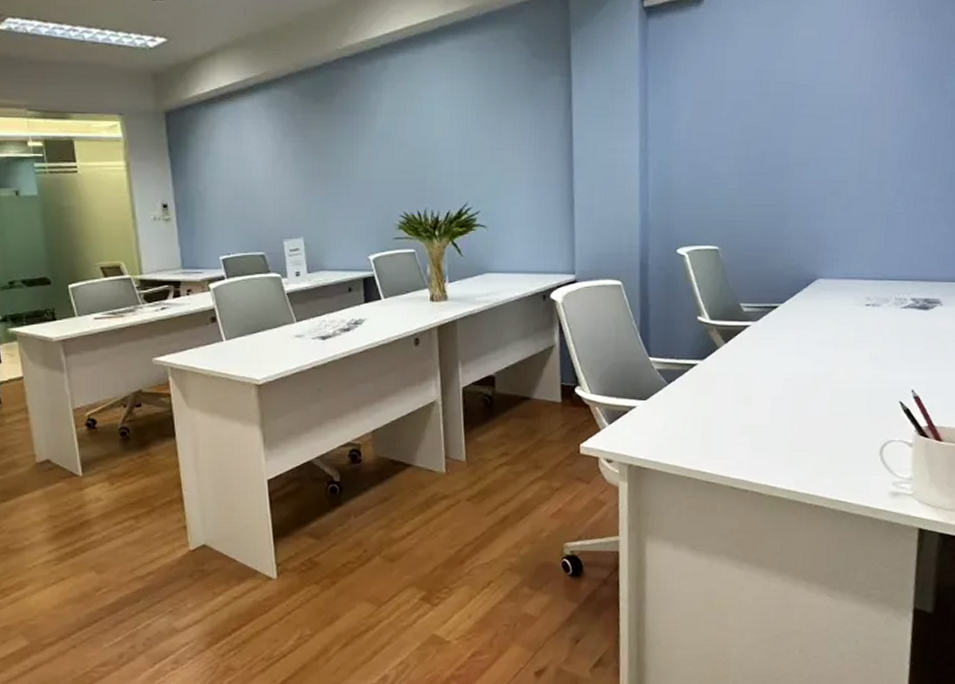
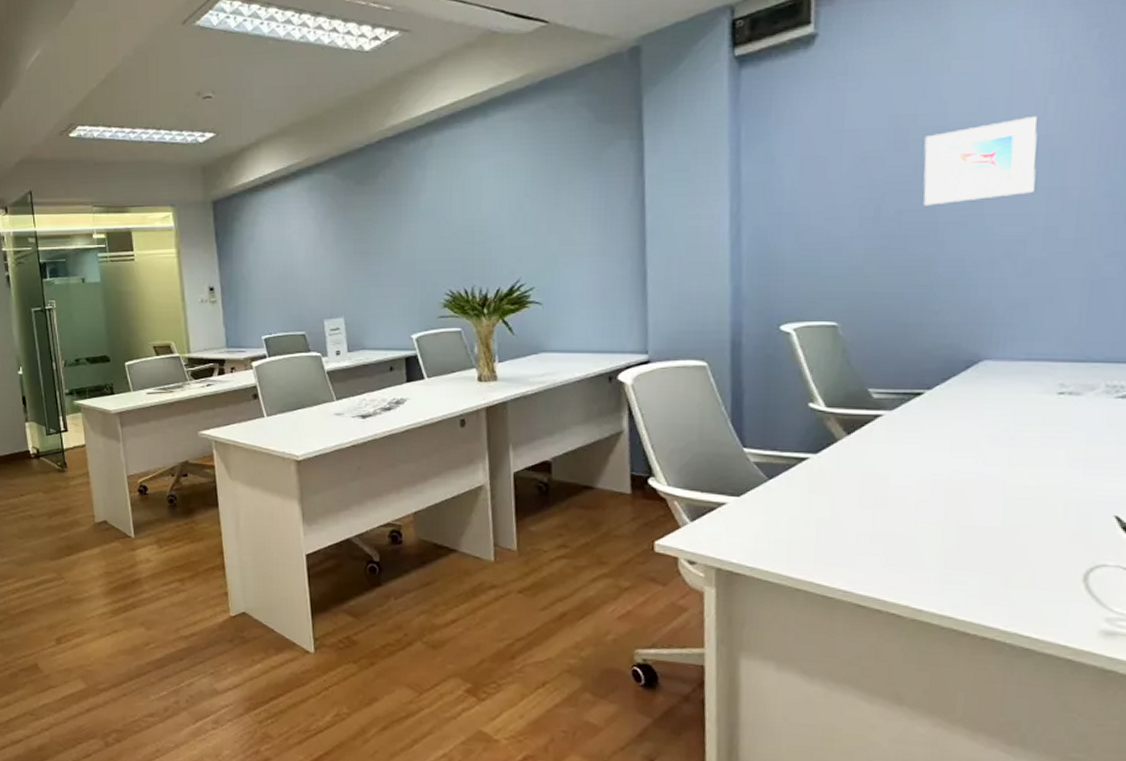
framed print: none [779,79,856,149] -> present [923,117,1039,206]

